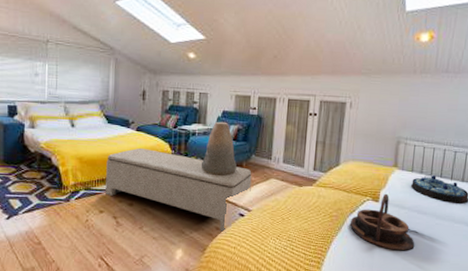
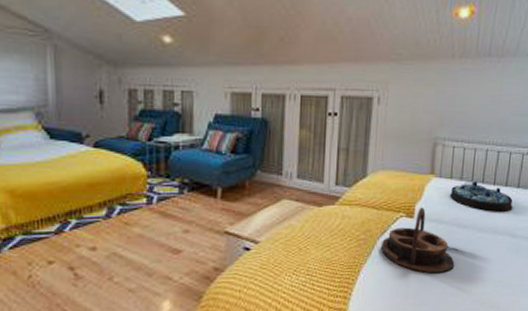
bench: present [105,147,252,233] -> none [52,170,258,274]
decorative urn: present [201,121,237,176] -> none [189,129,237,200]

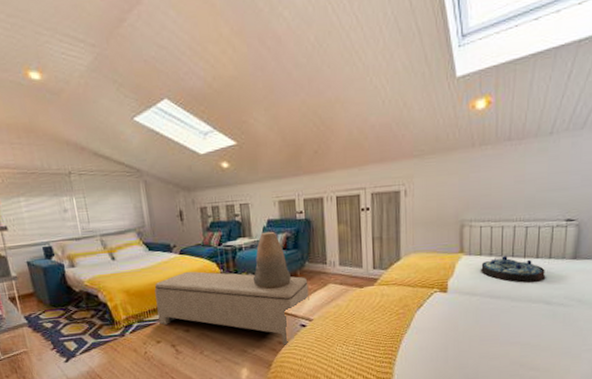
bench: none [52,170,258,274] -> present [154,271,309,346]
decorative urn: none [189,129,237,200] -> present [253,231,291,289]
serving tray: present [380,207,455,274] -> none [418,282,491,340]

